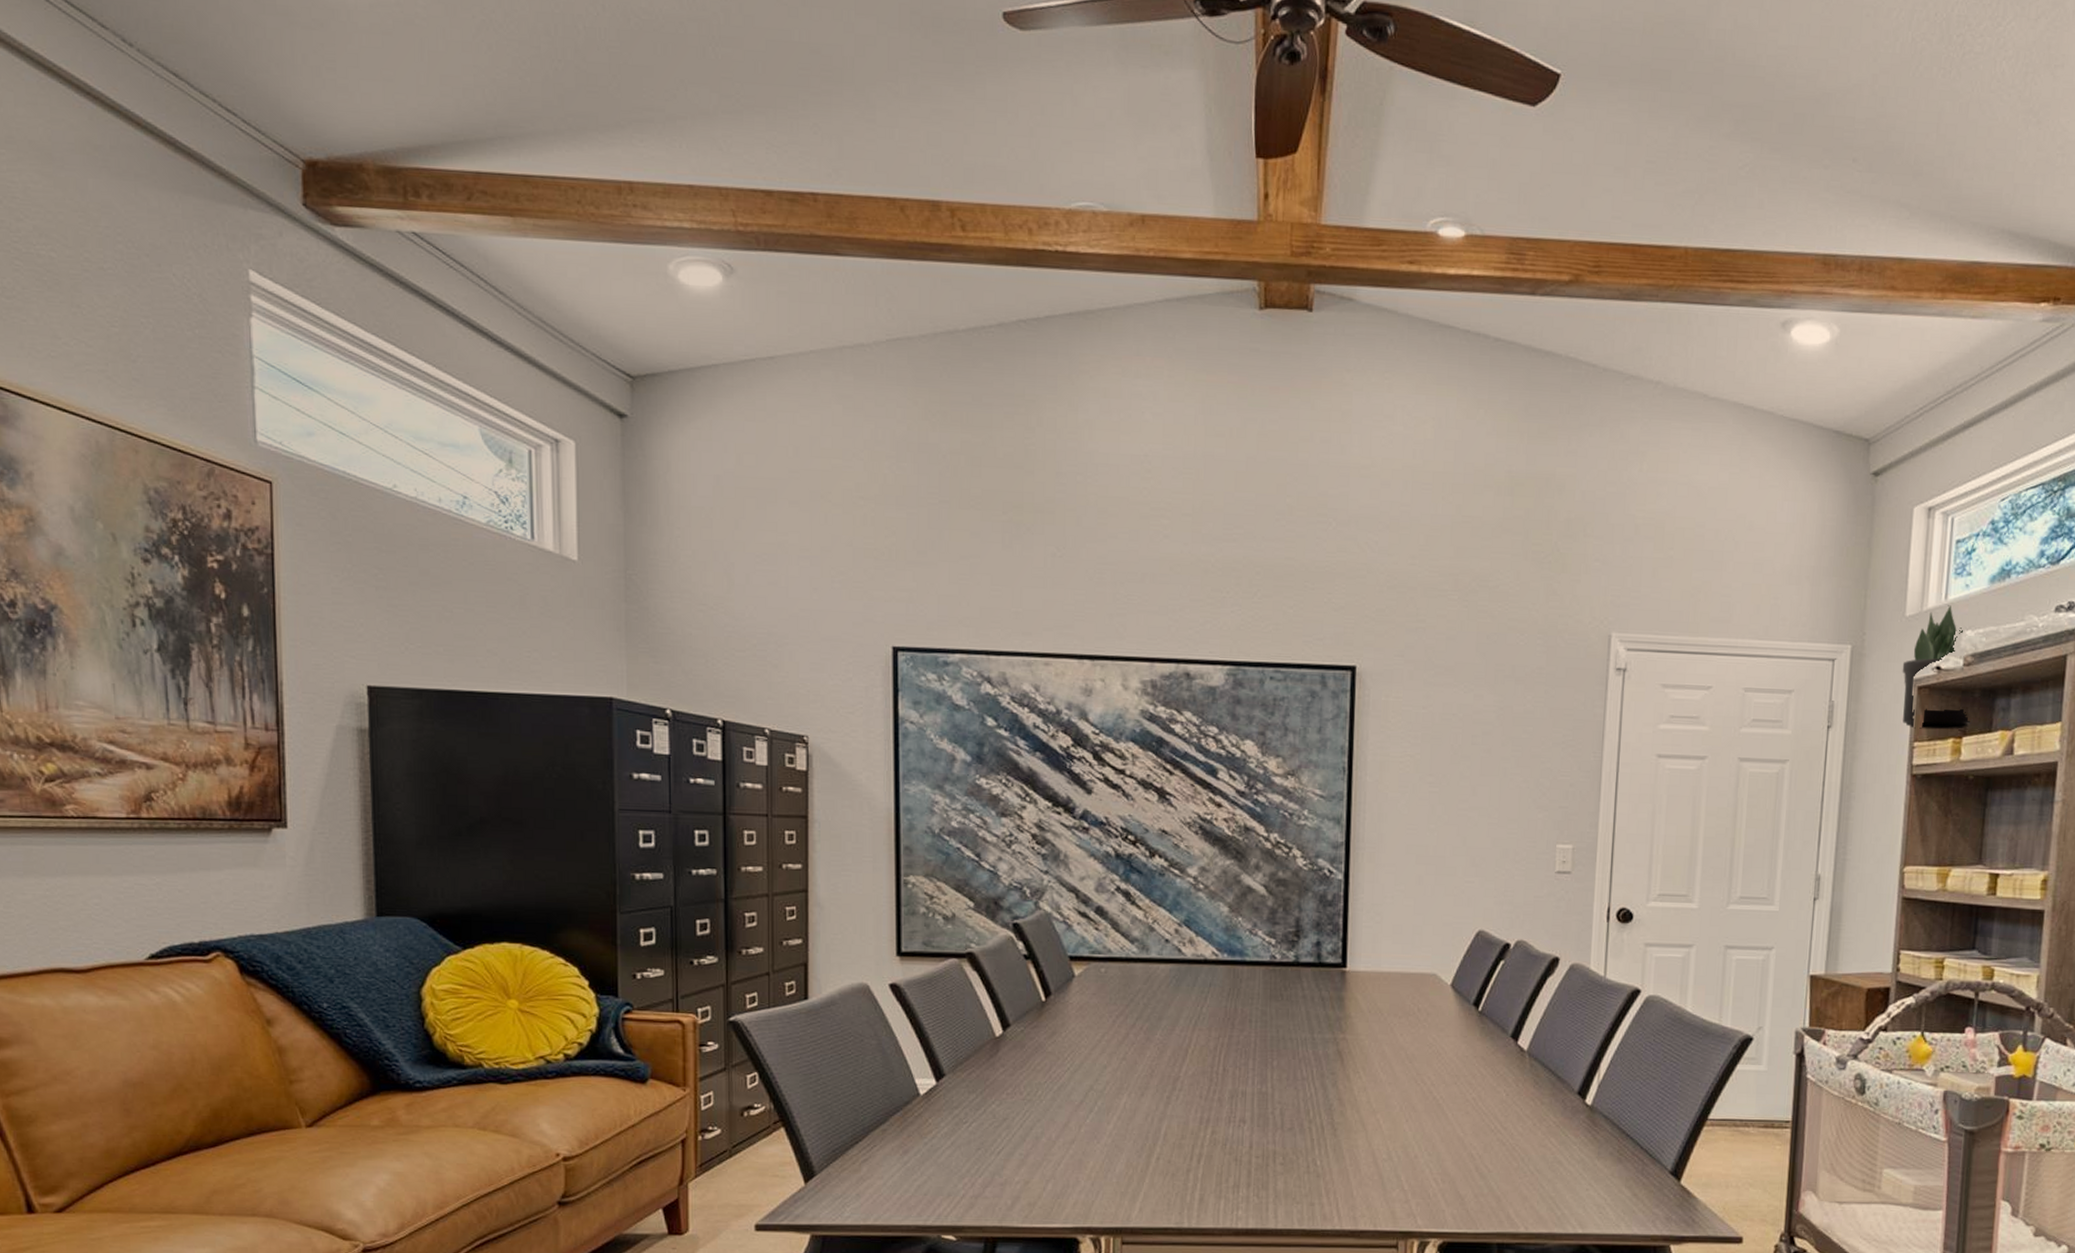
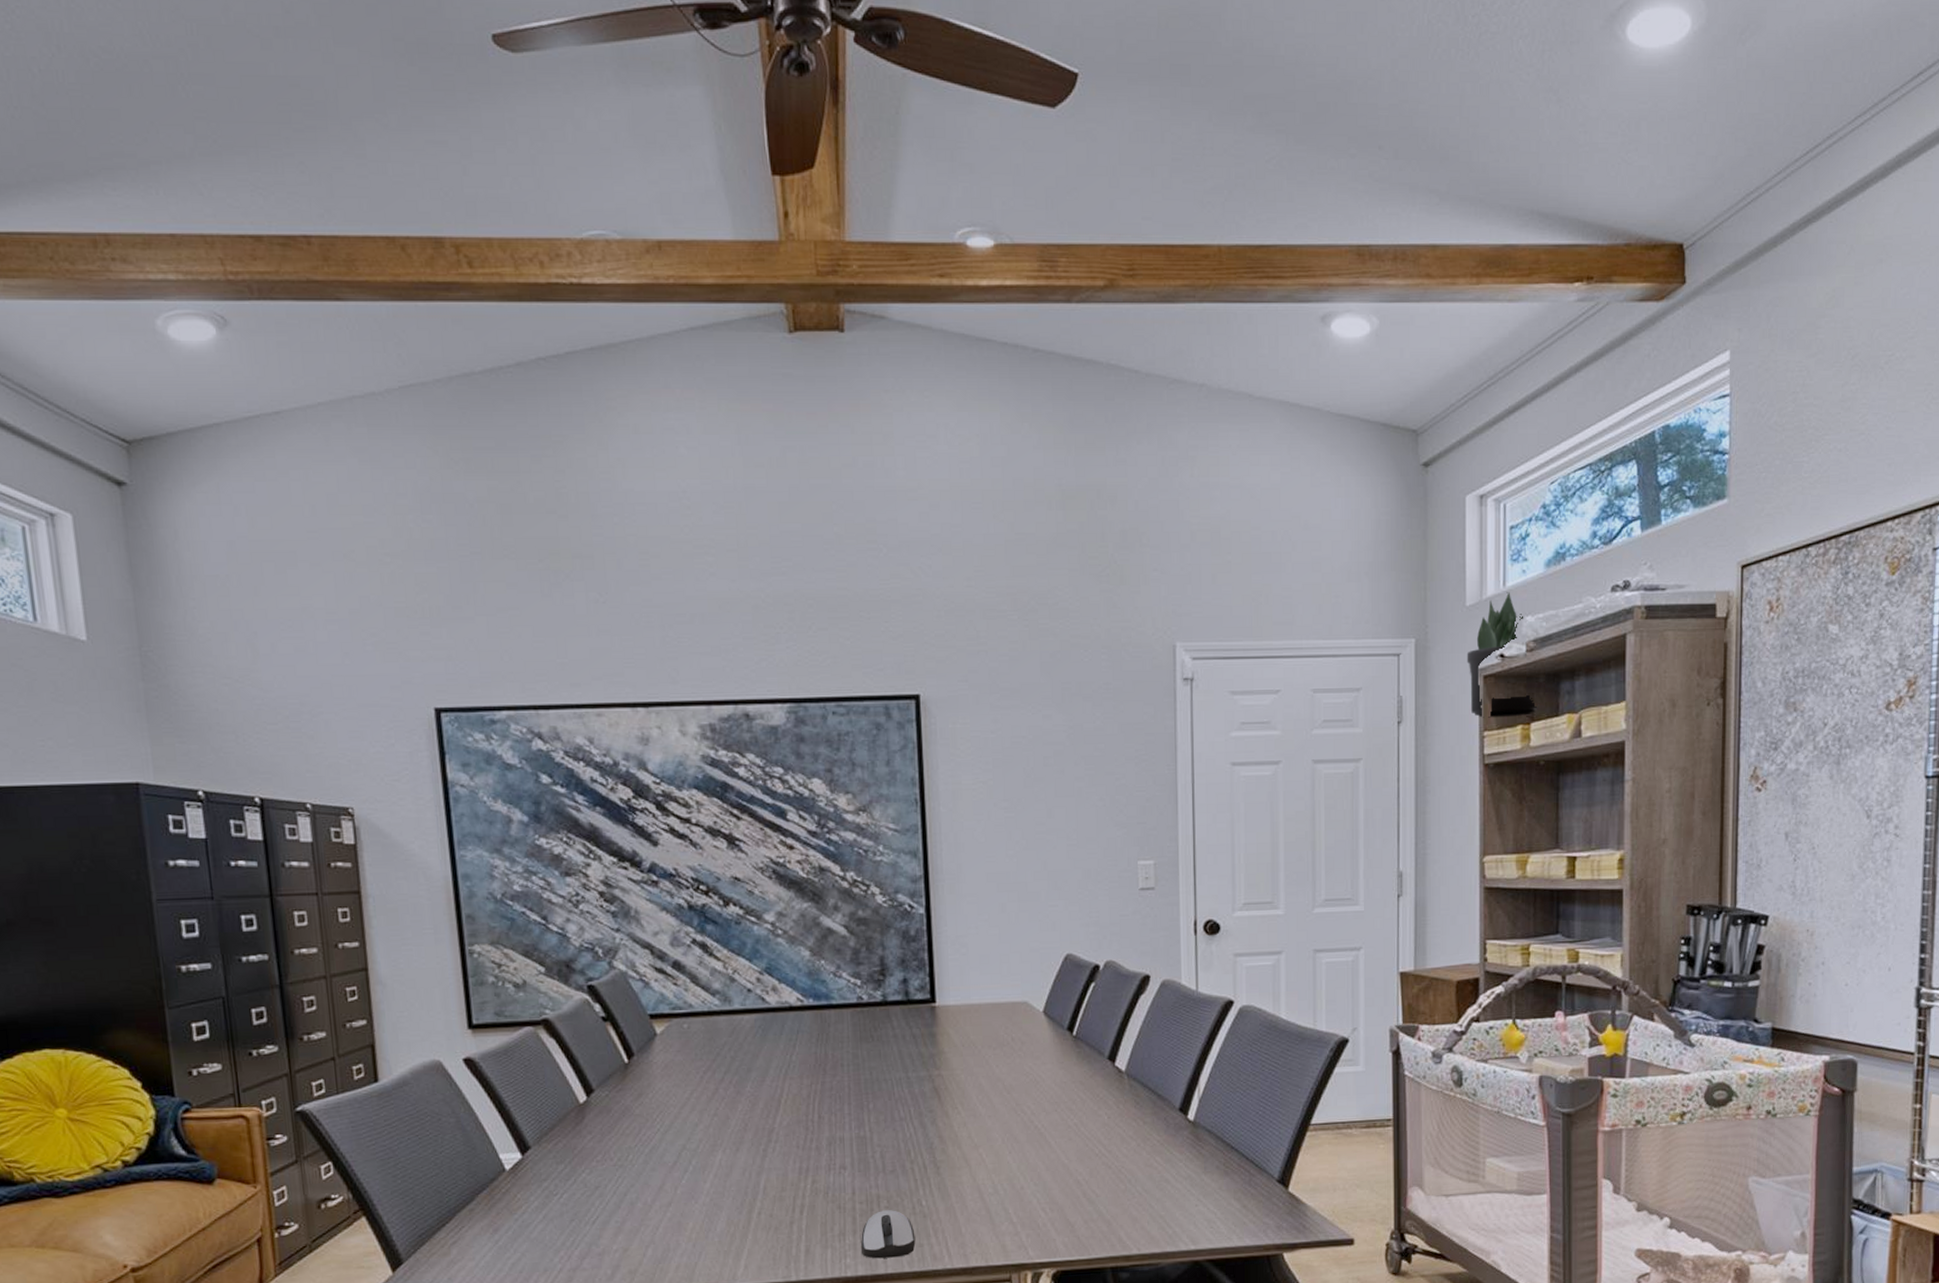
computer mouse: none [1254,1167,1307,1214] -> present [861,1210,916,1259]

